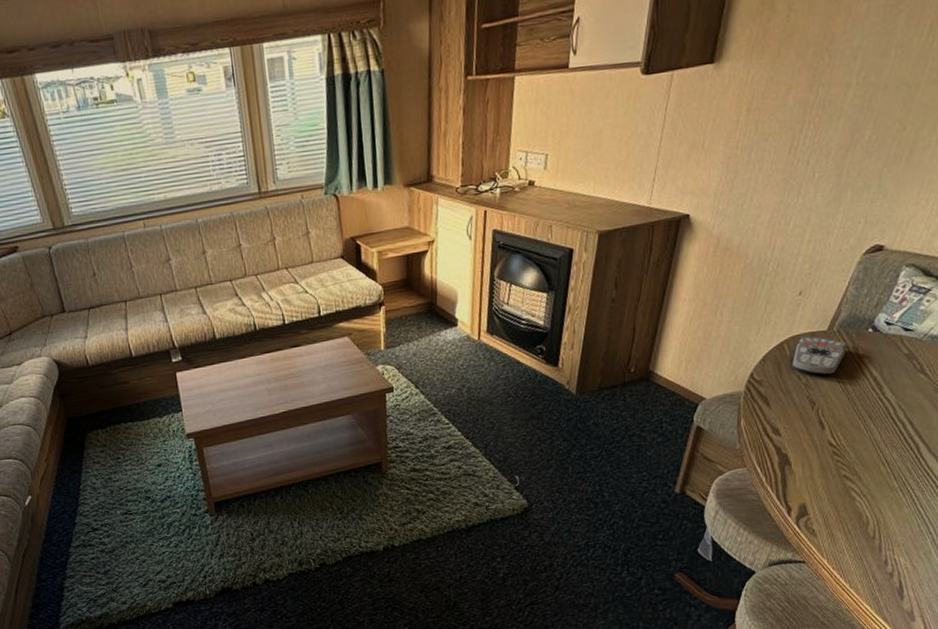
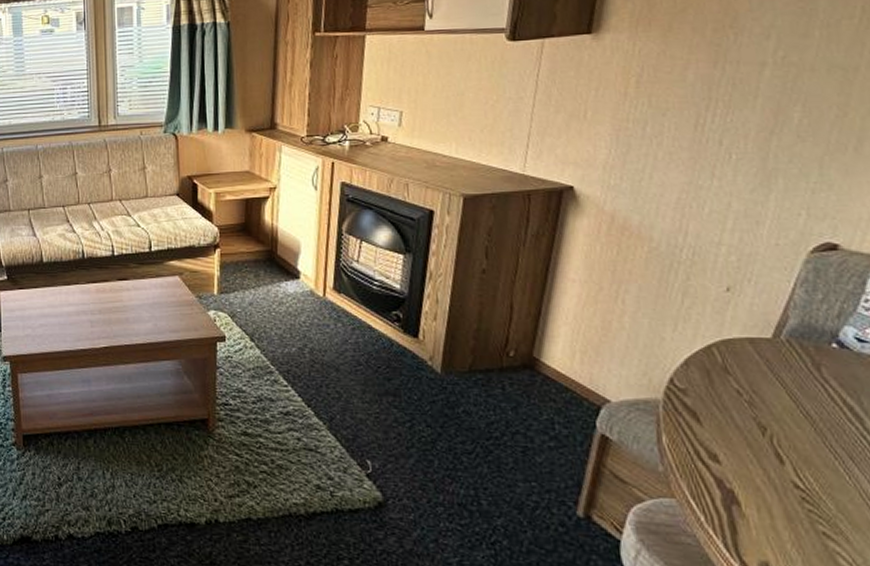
remote control: present [792,336,847,376] -> none [726,342,803,396]

